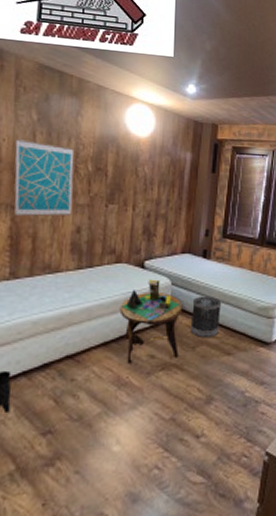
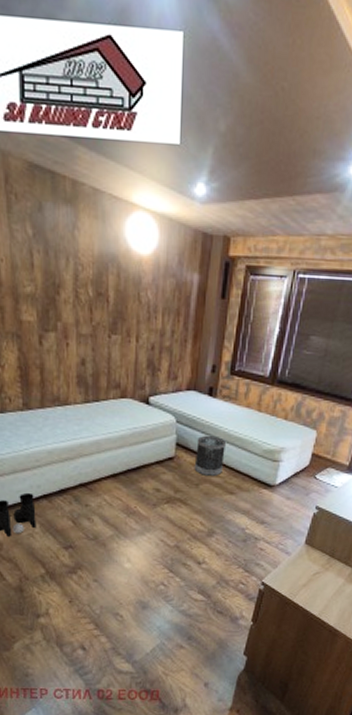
wall art: present [14,138,74,217] -> none [13,257,76,348]
side table: present [119,279,183,364] -> none [126,416,187,495]

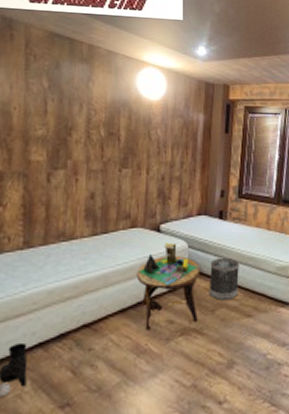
side table: none [126,416,187,495] -> present [136,242,201,330]

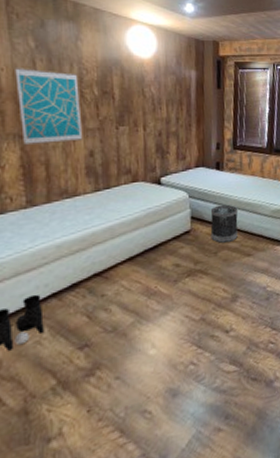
wall art: none [26,106,86,185] -> present [15,66,83,146]
side table: present [136,242,201,330] -> none [141,194,202,274]

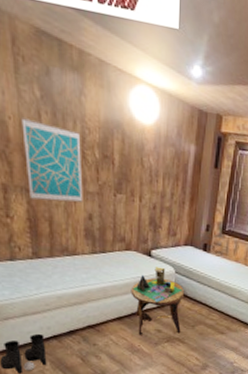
side table: none [141,194,202,274] -> present [131,267,185,335]
wastebasket: present [210,204,239,243] -> none [190,284,219,319]

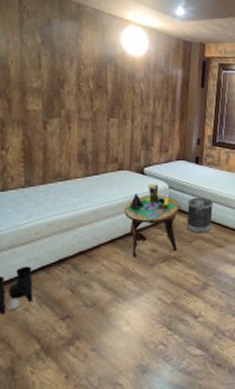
wall art: present [21,116,83,204] -> none [23,60,78,132]
wastebasket: none [190,284,219,319] -> present [186,197,214,233]

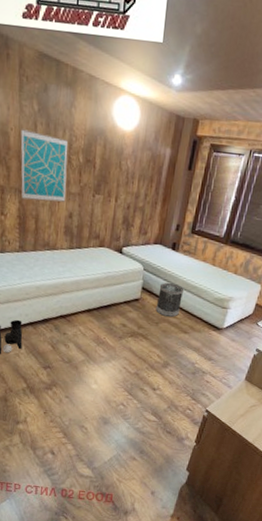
wall art: none [23,60,78,132] -> present [20,127,68,203]
side table: present [124,184,179,257] -> none [101,263,151,330]

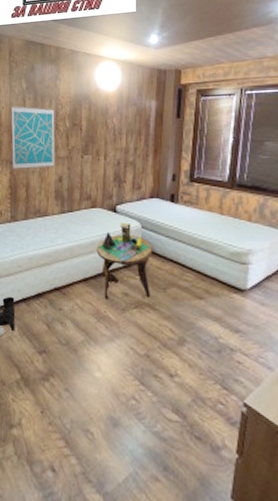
side table: none [101,263,151,330] -> present [96,222,153,299]
wastebasket: present [155,282,185,317] -> none [160,239,192,280]

